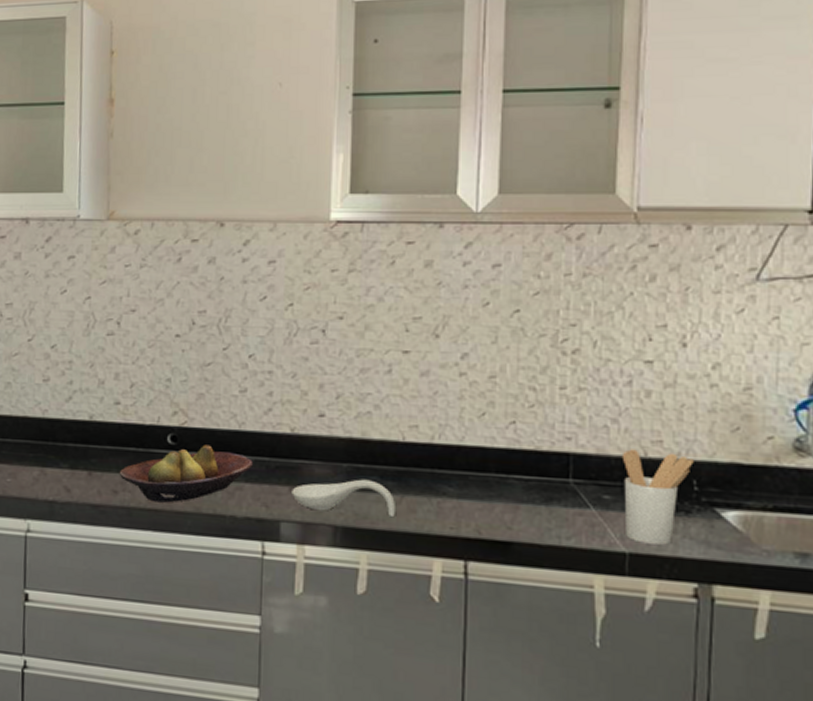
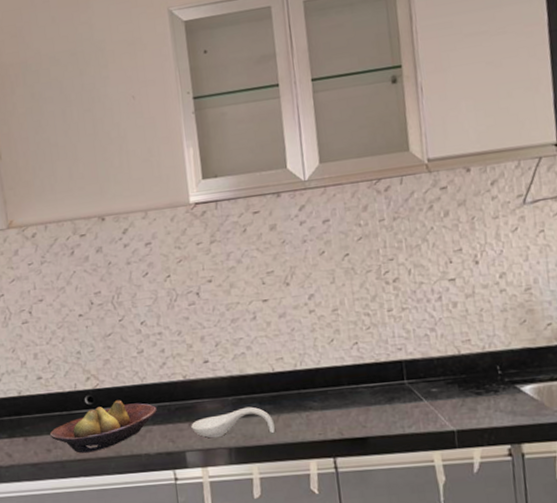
utensil holder: present [621,449,694,545] -> none [441,347,496,421]

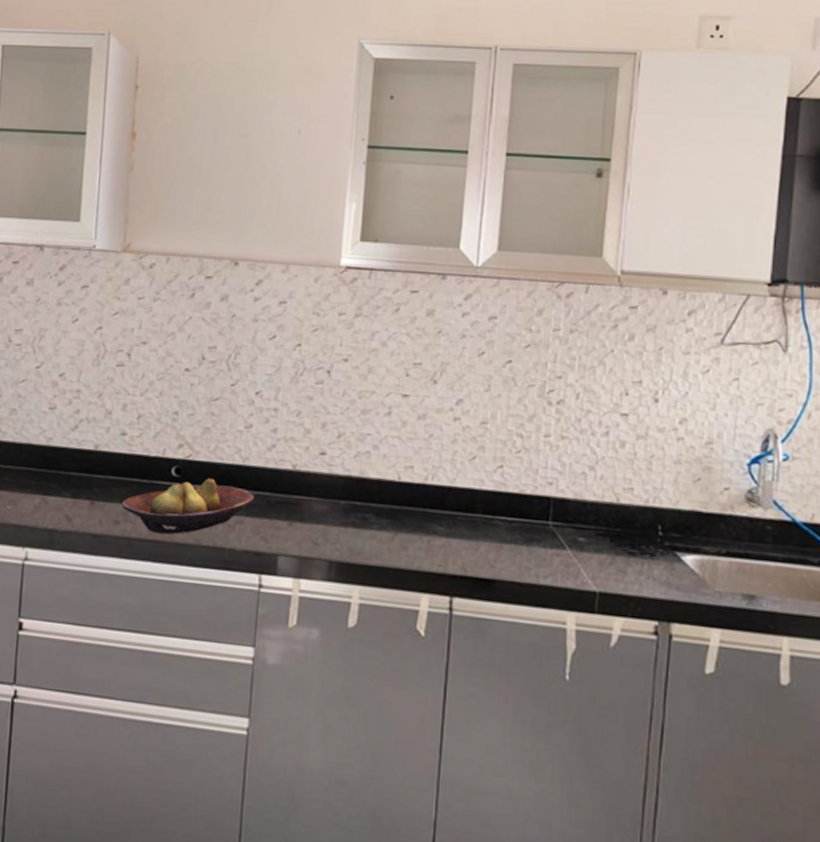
spoon rest: present [191,406,275,439] -> none [290,516,388,554]

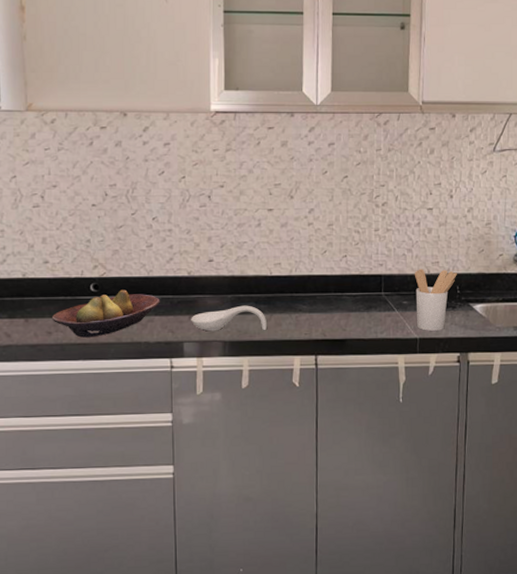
spoon rest: none [290,516,388,554] -> present [191,305,267,332]
utensil holder: none [596,495,660,585] -> present [414,269,457,331]

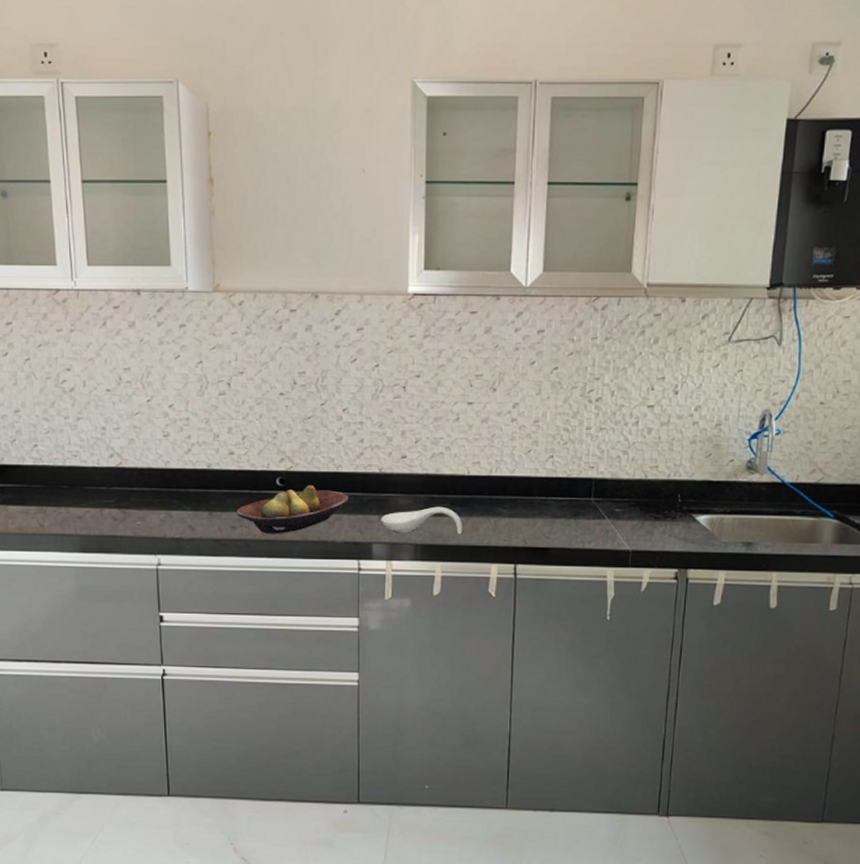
utensil holder: present [414,269,457,331] -> none [629,473,679,543]

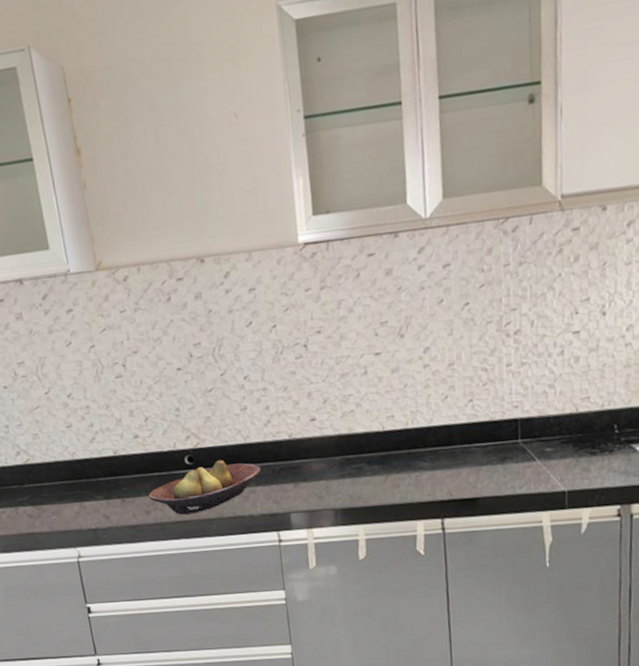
spoon rest: present [381,506,462,535] -> none [296,467,383,500]

